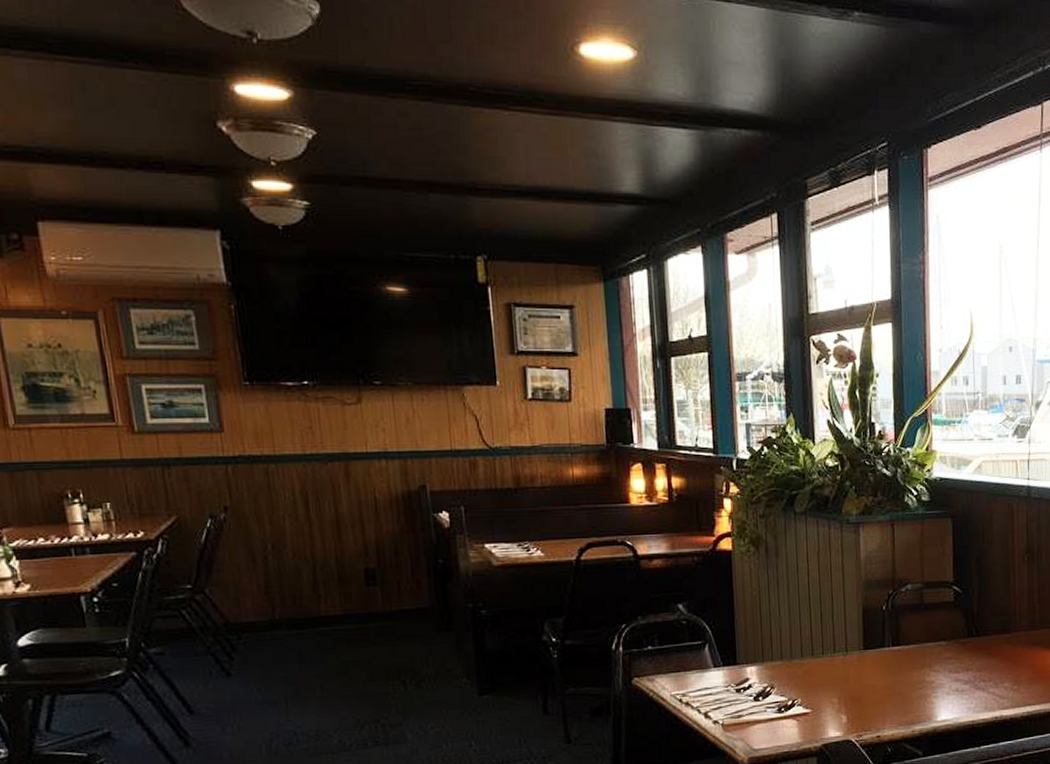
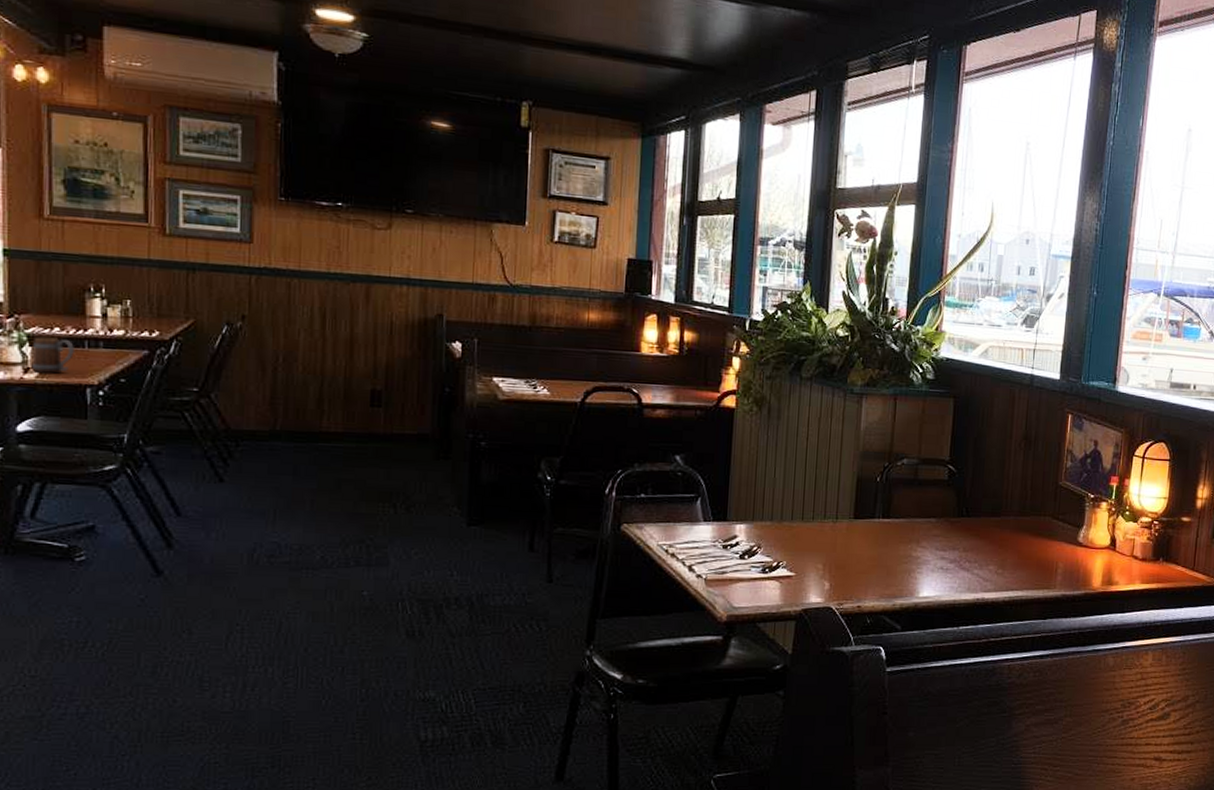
beer mug: none [20,549,64,585] -> present [31,337,76,374]

